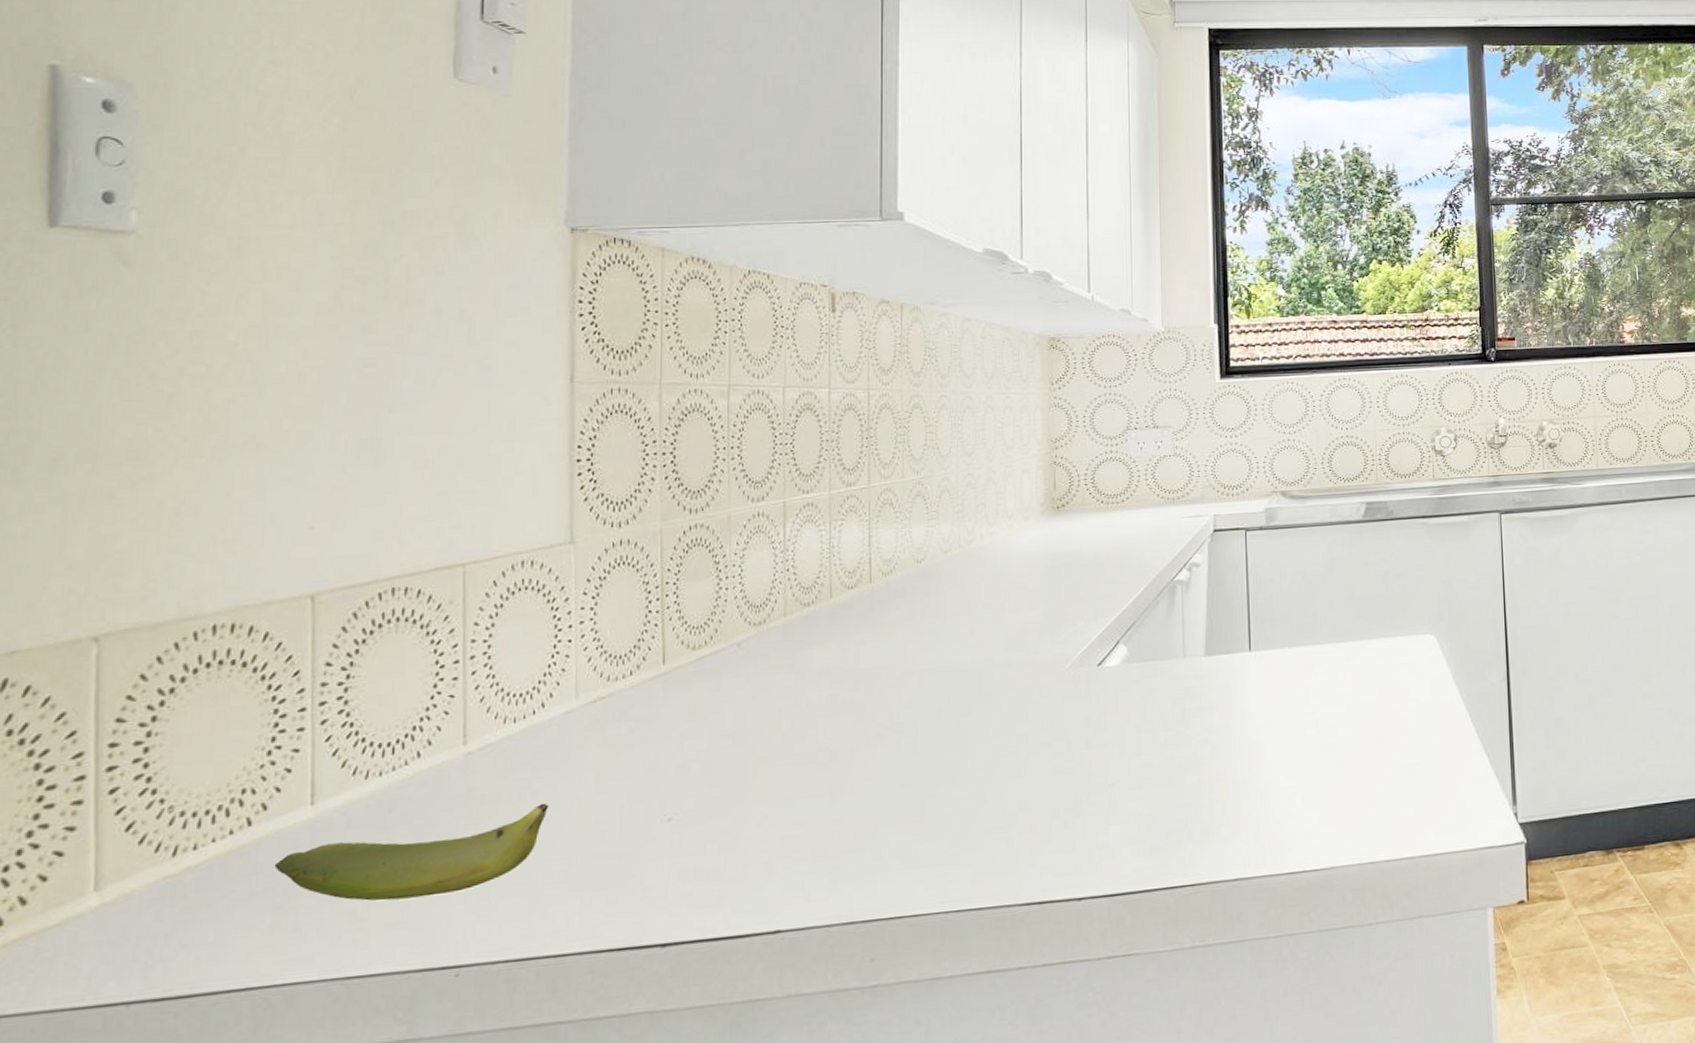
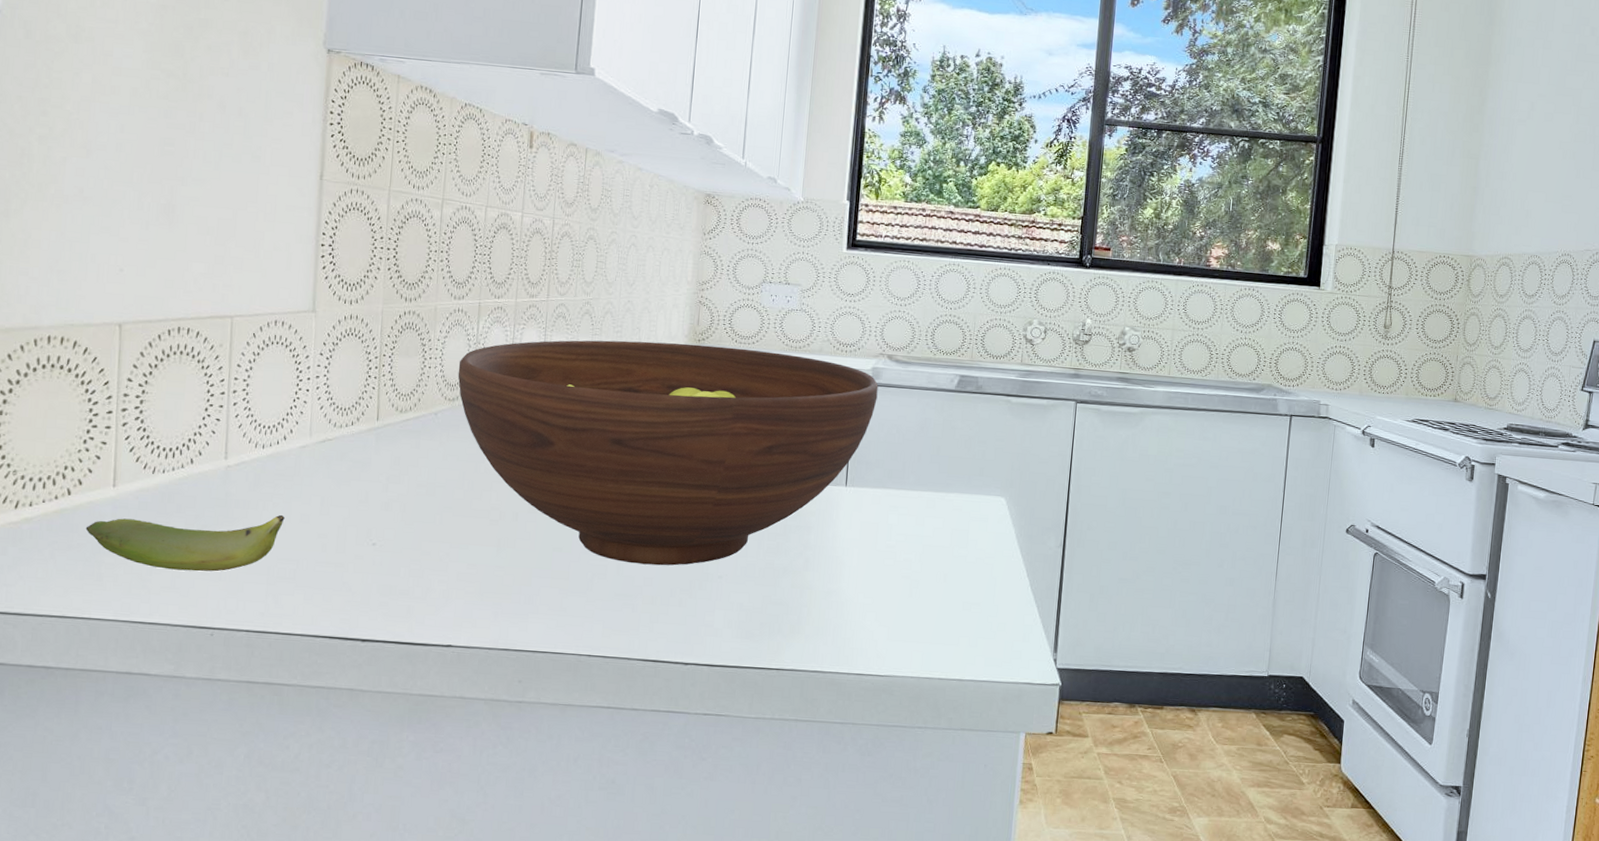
fruit bowl: none [763,508,1275,788] -> present [457,340,878,566]

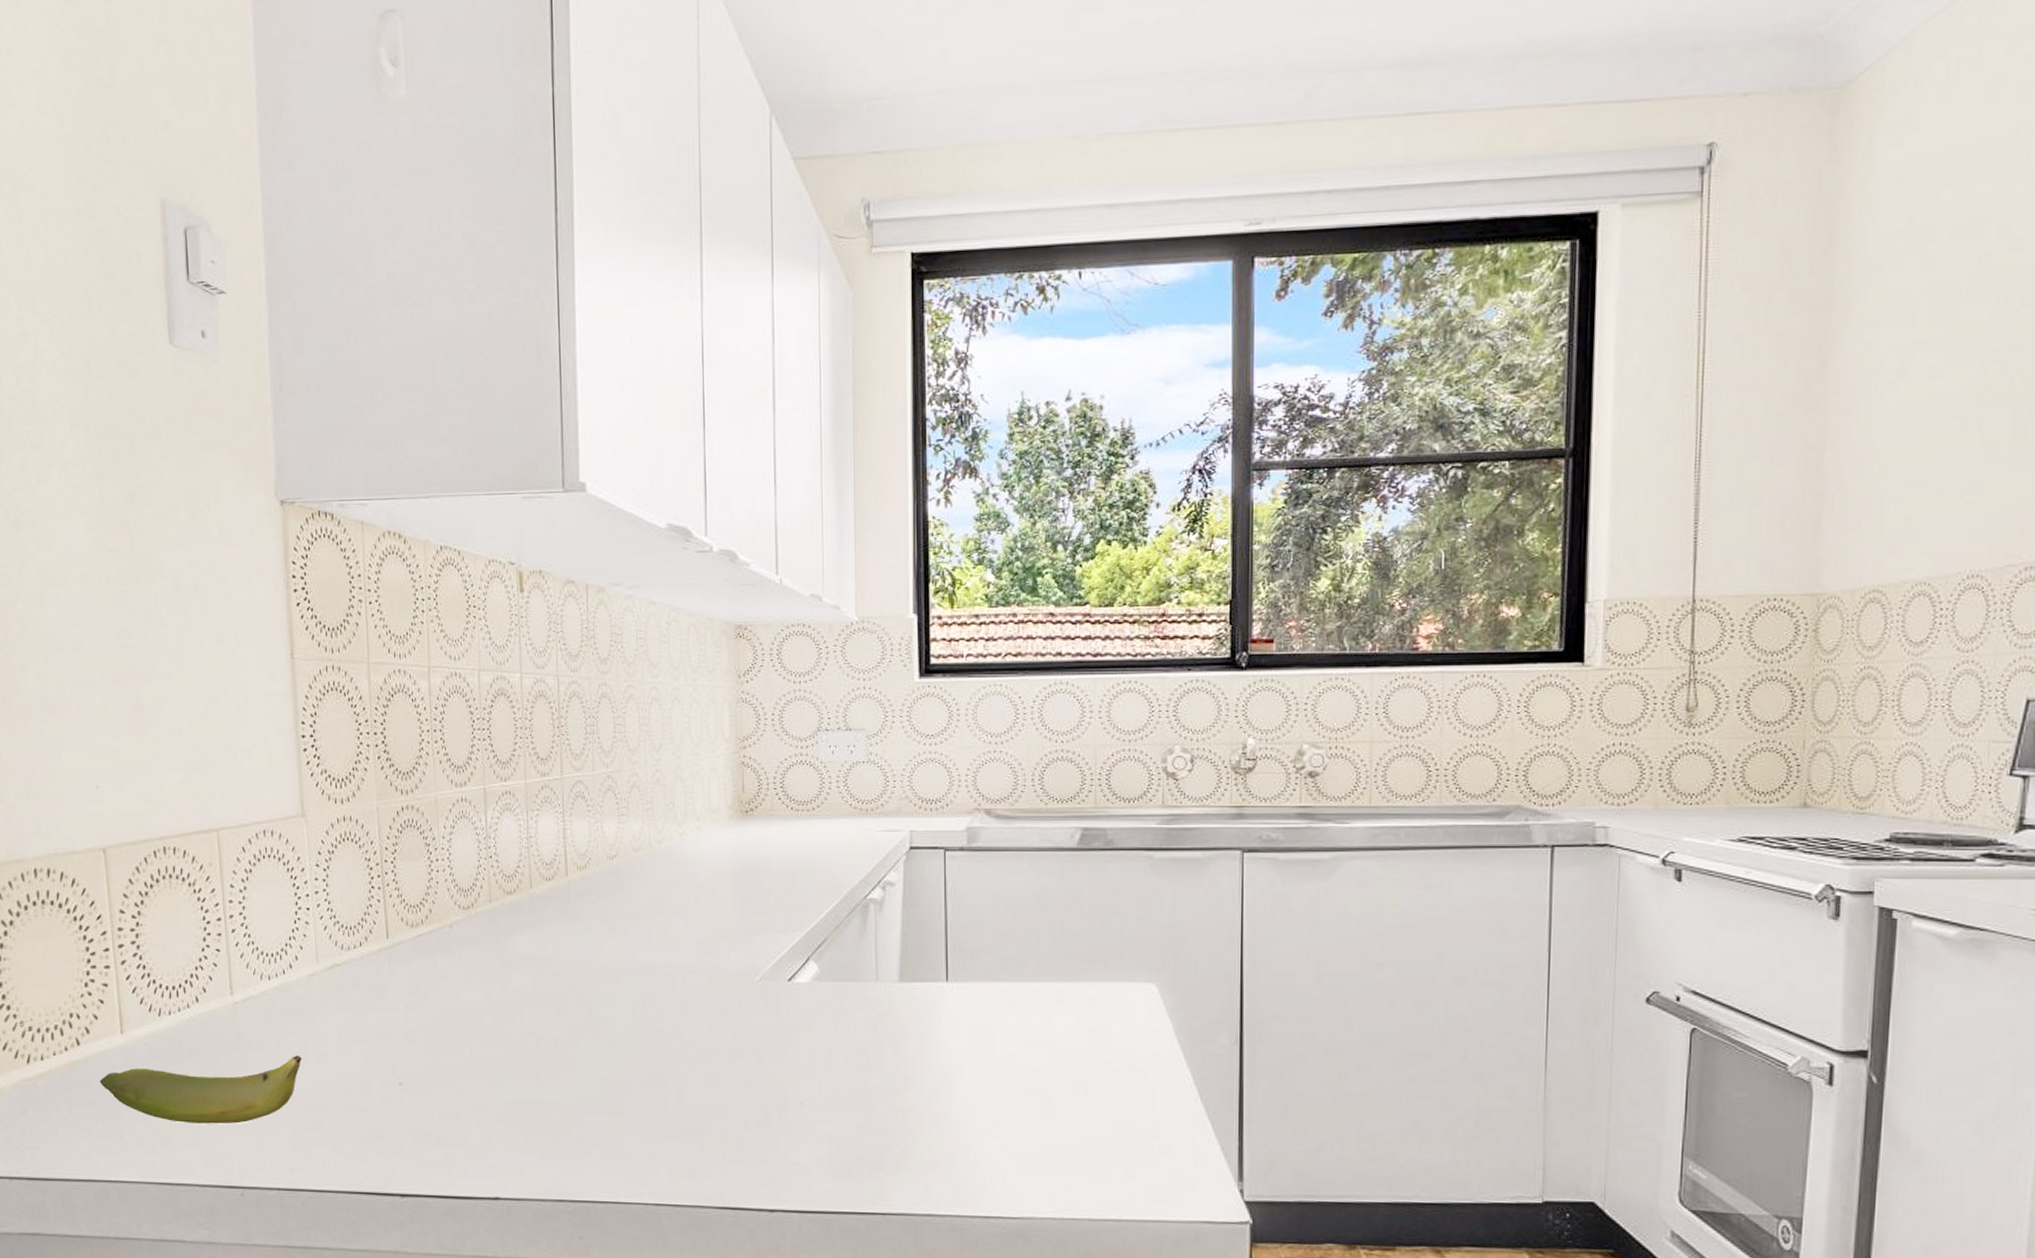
fruit bowl: present [457,340,878,566] -> none [469,817,977,1093]

